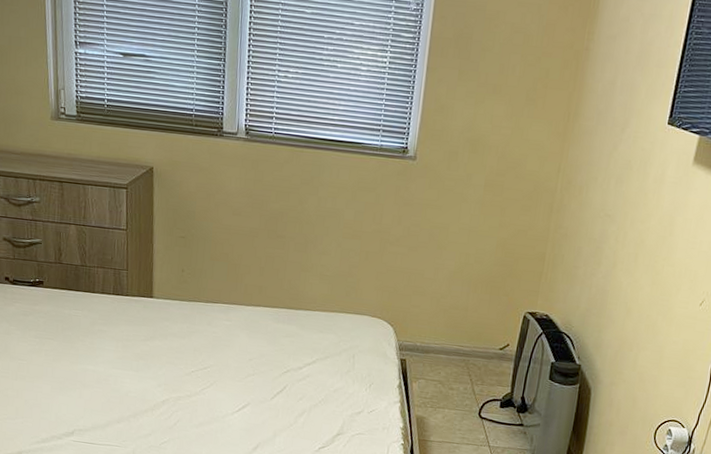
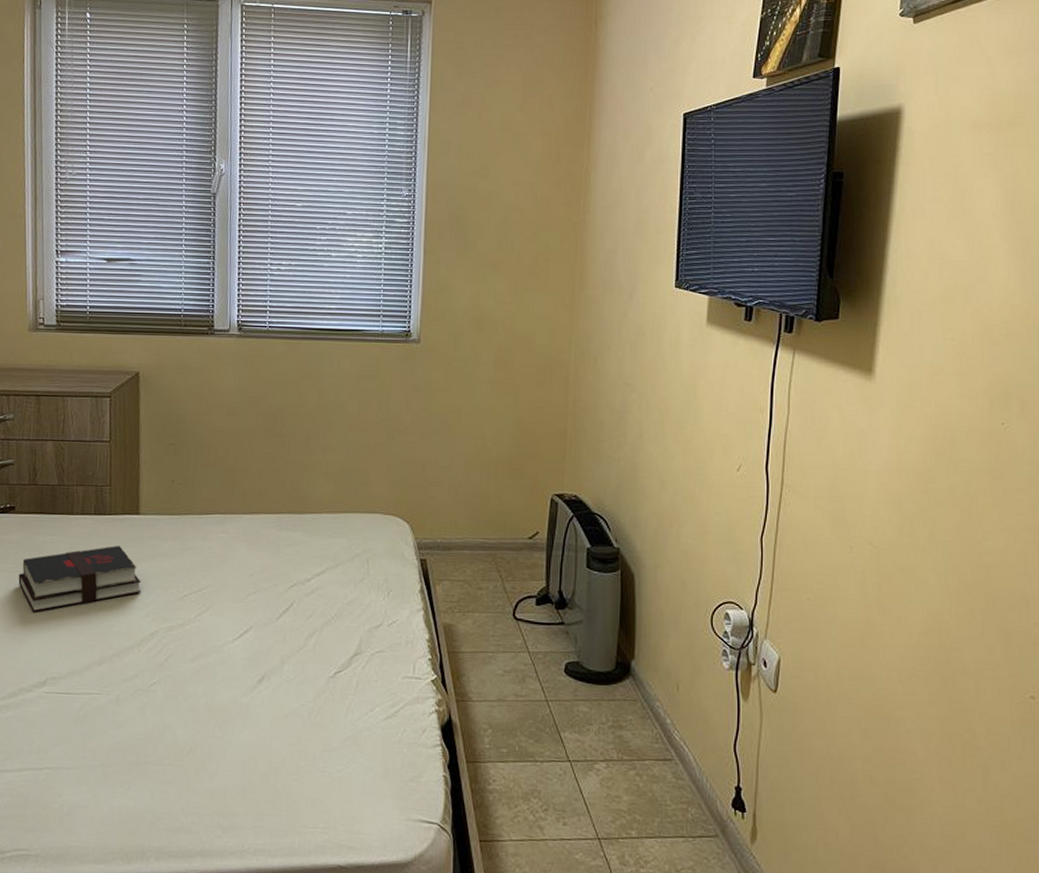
hardback book: none [48,323,155,374] -> present [18,545,142,612]

